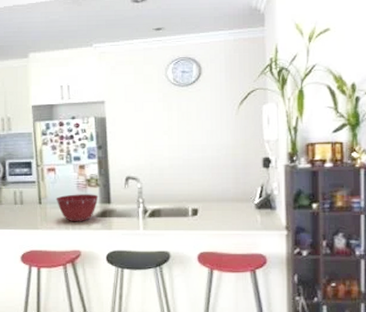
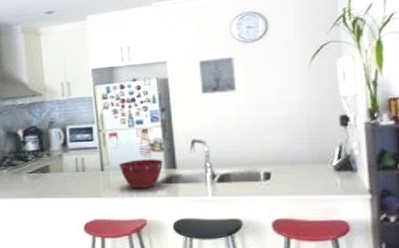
wall art: none [135,99,170,134] -> present [199,56,237,95]

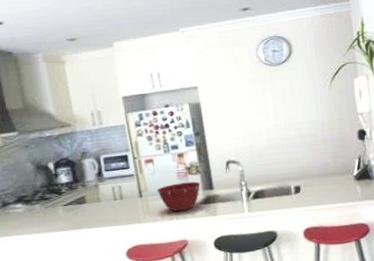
wall art: present [199,56,237,95] -> none [229,79,266,118]

